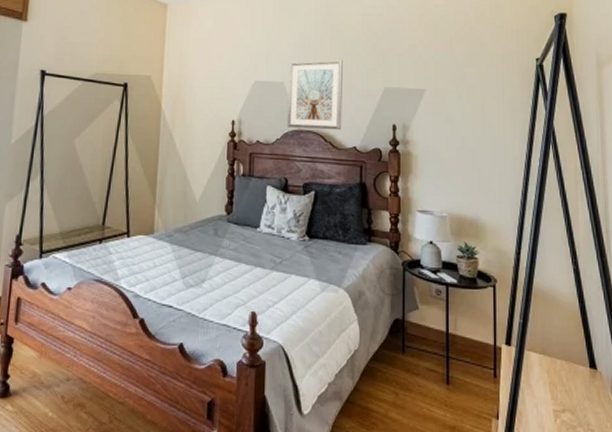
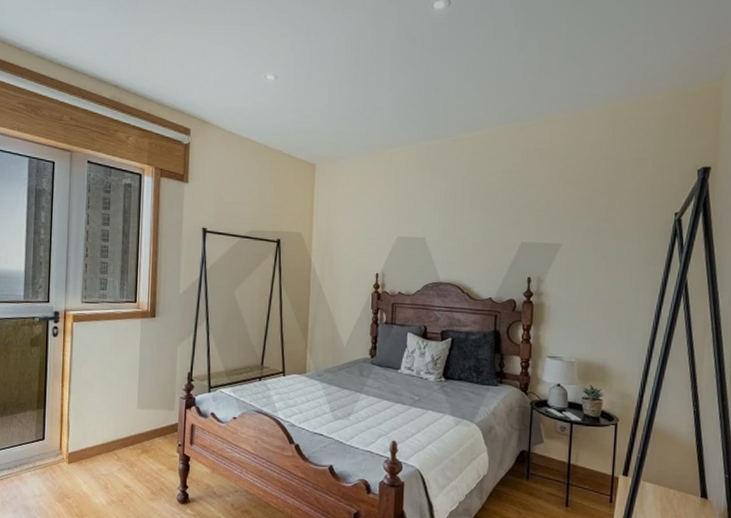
picture frame: present [287,59,343,131] -> none [427,216,482,283]

